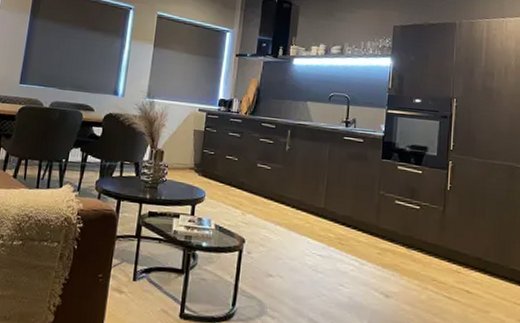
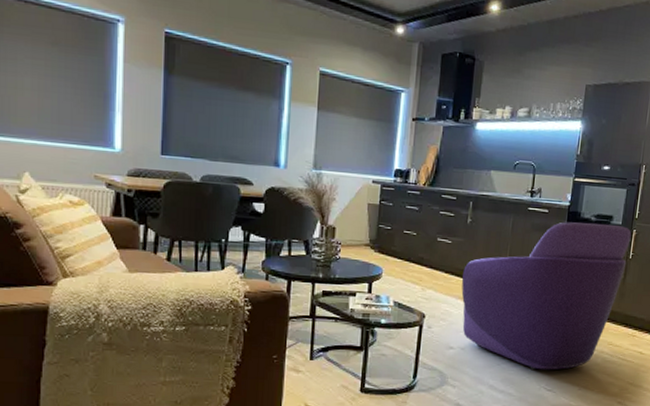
armchair: none [280,151,448,306] -> present [461,222,632,371]

